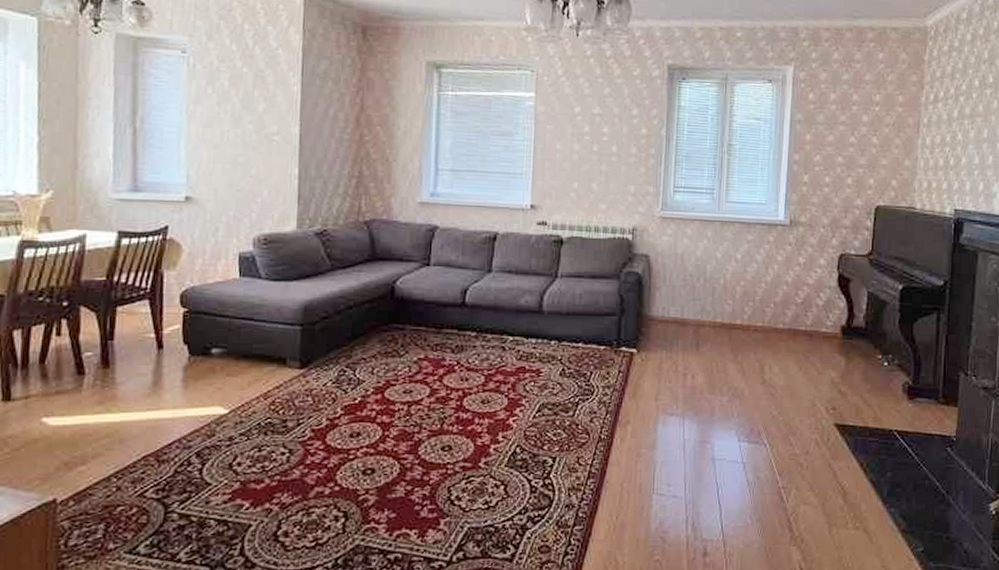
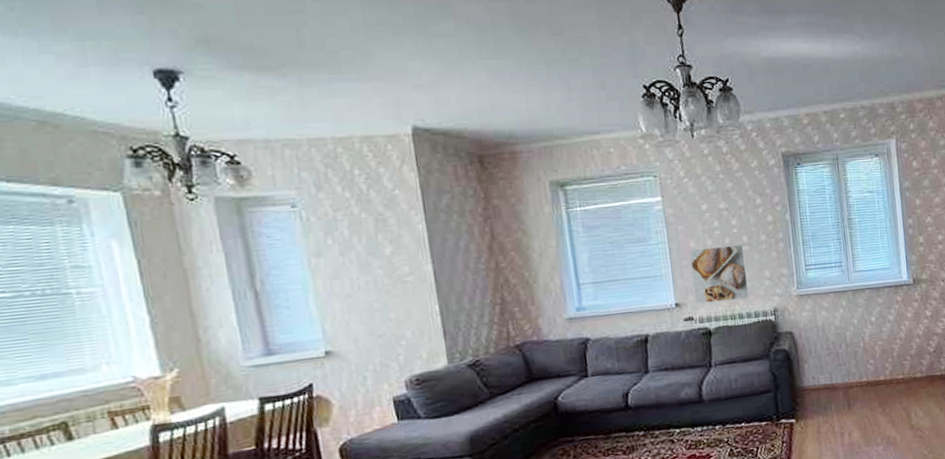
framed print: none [551,152,611,213] -> present [689,244,749,304]

